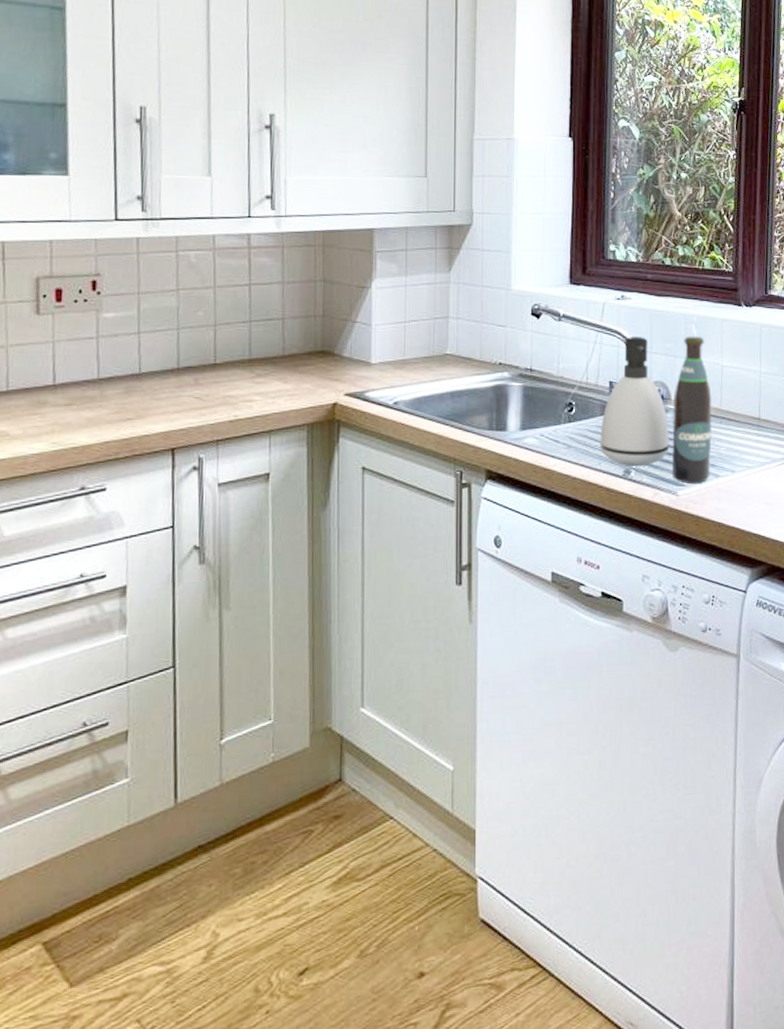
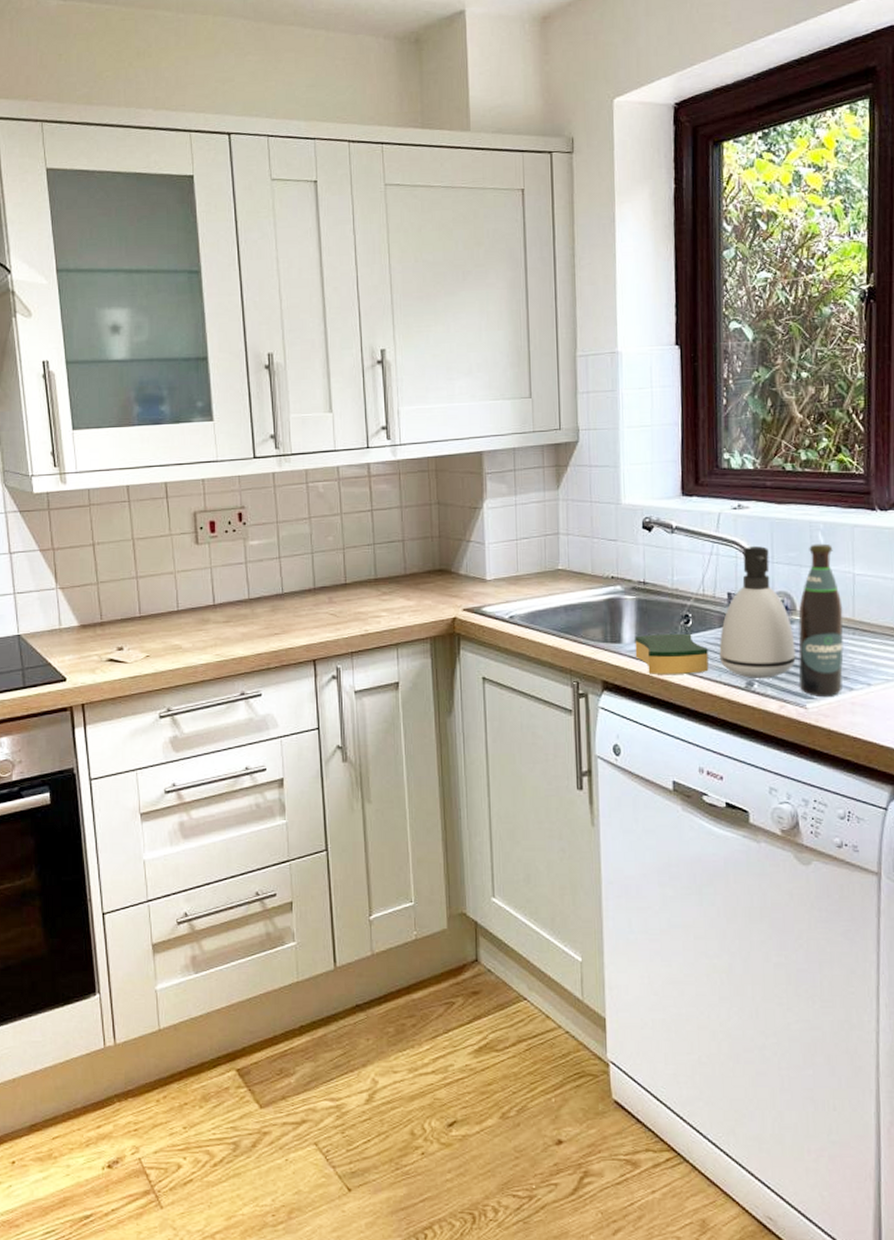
sponge: none [519,421,589,463] -> present [634,633,709,674]

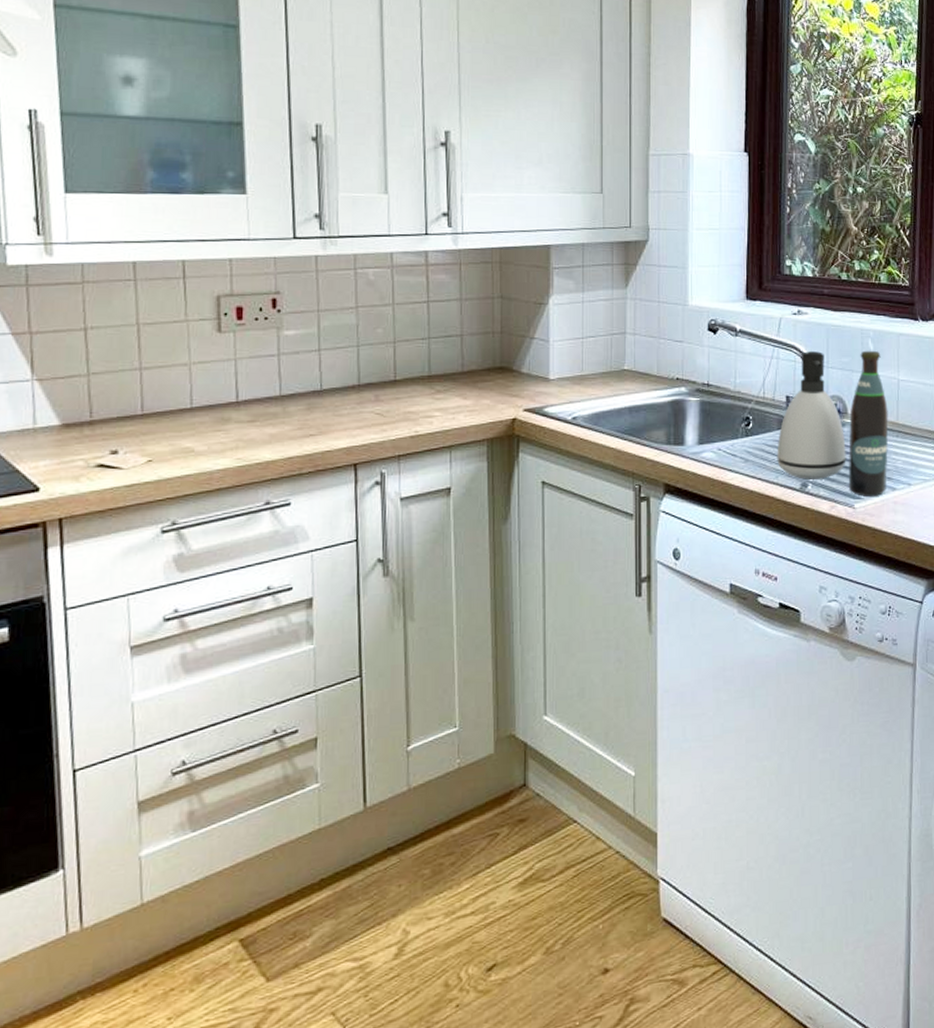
sponge: present [634,633,709,674] -> none [697,435,767,477]

